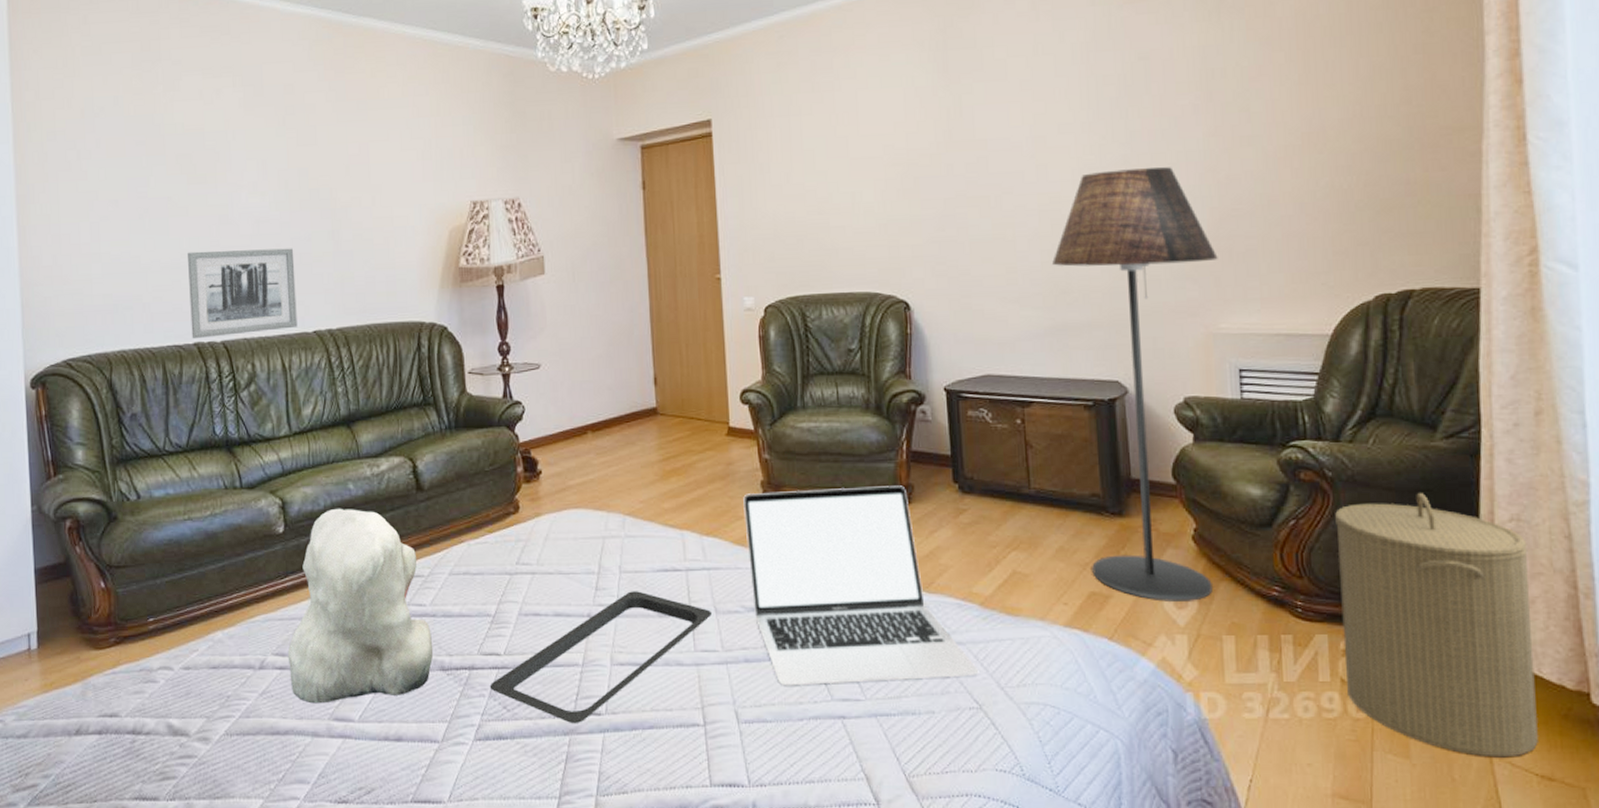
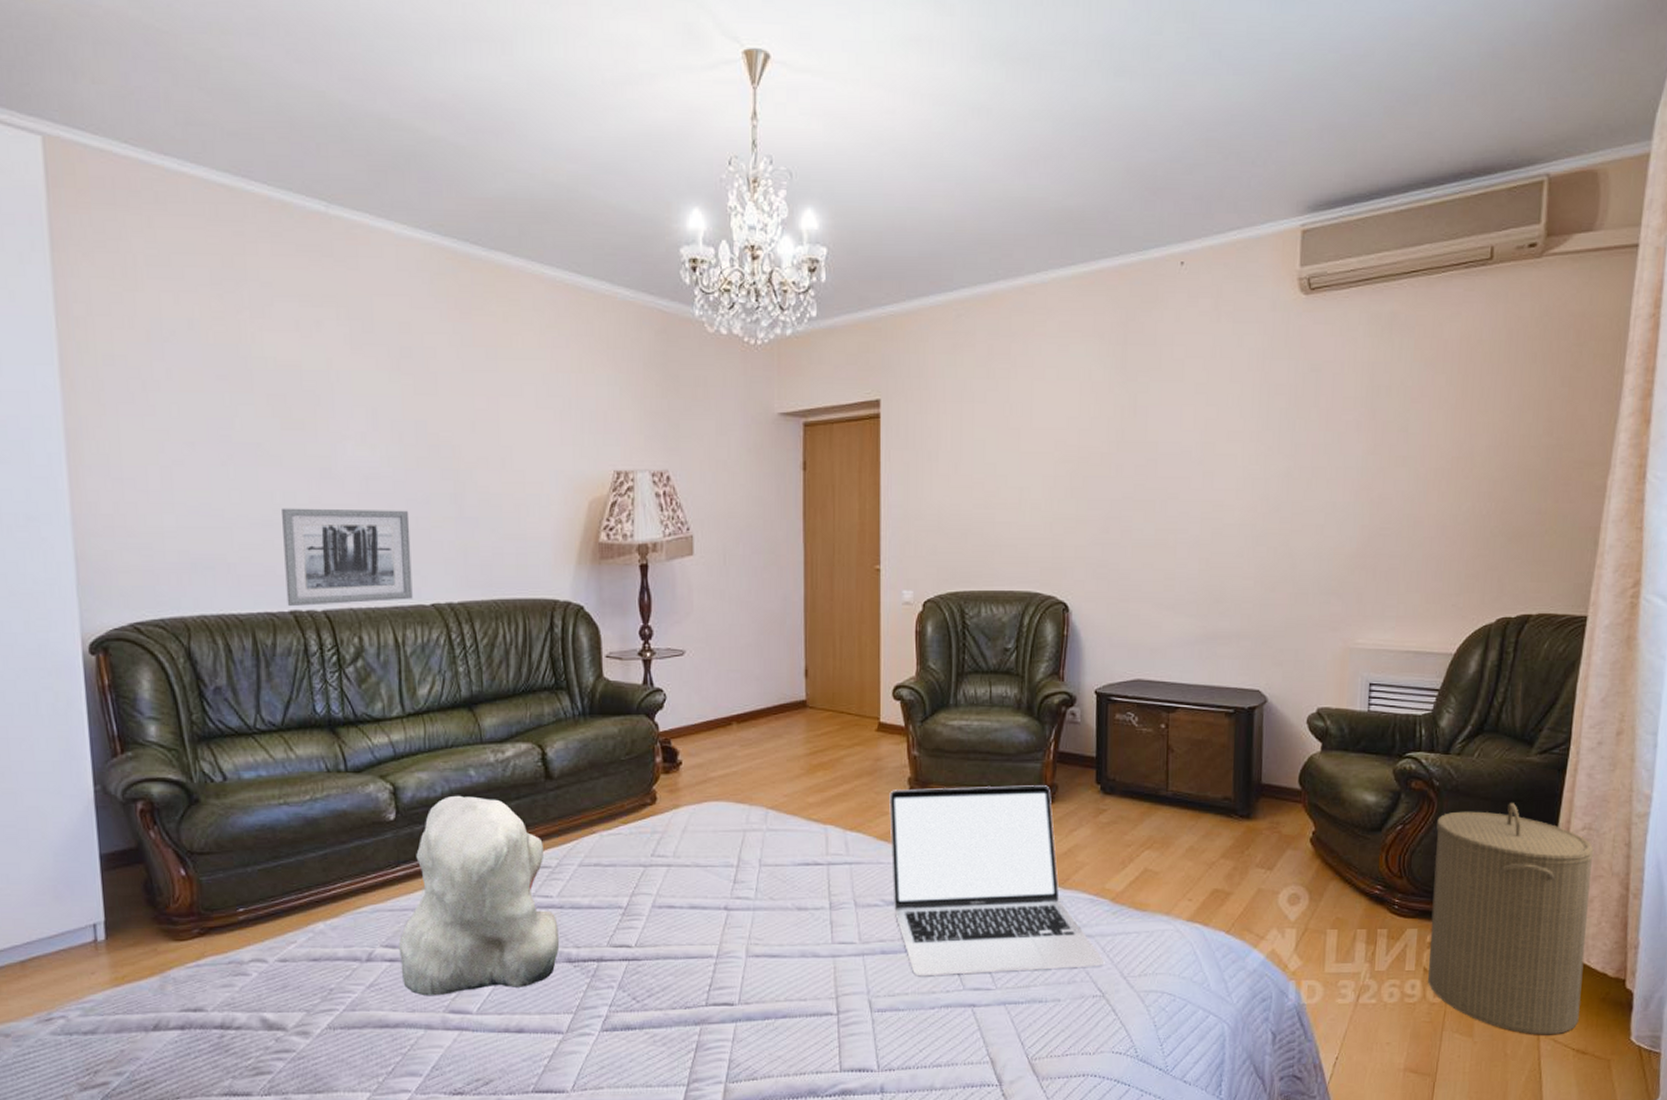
serving tray: present [489,591,711,723] -> none [619,884,851,1013]
floor lamp: present [1052,167,1218,602] -> none [1209,482,1363,898]

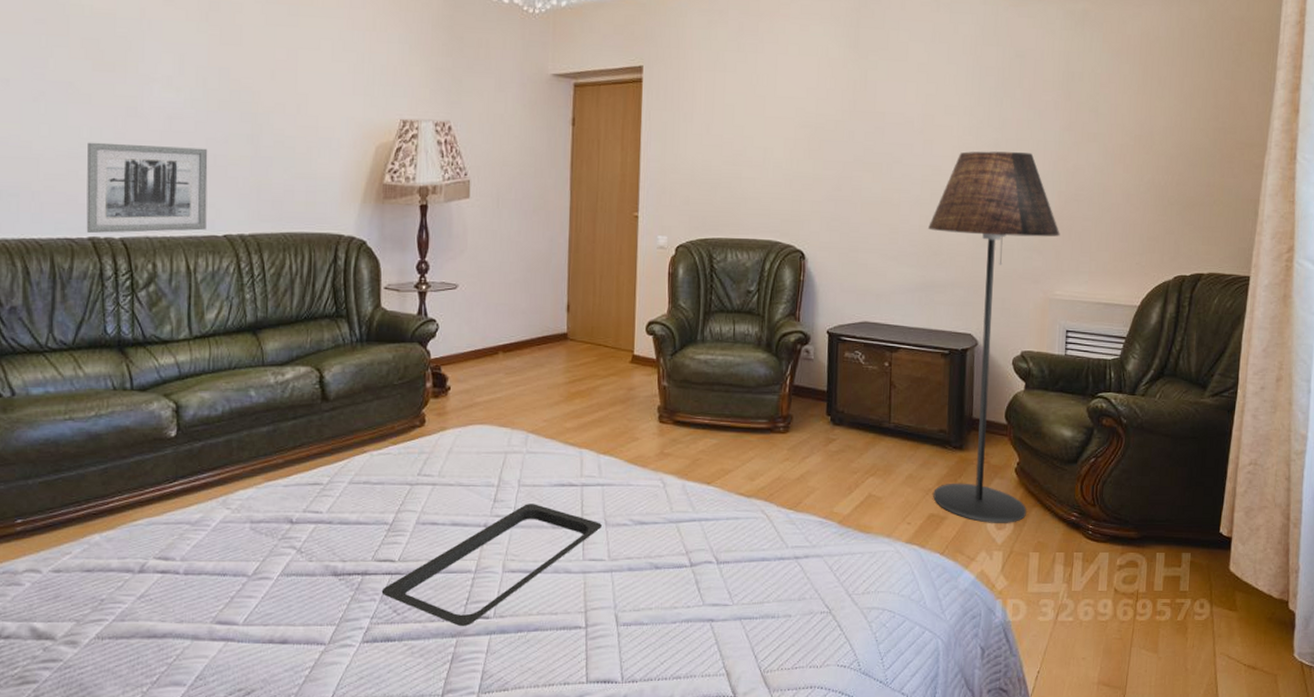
teddy bear: present [398,795,560,996] -> none [171,414,327,607]
serving tray: none [619,884,851,1013] -> present [381,504,602,626]
laptop: present [889,785,1105,975] -> none [640,415,832,591]
floor lamp: none [1209,482,1363,898] -> present [928,151,1060,523]
laundry hamper: present [1428,803,1594,1035] -> none [1118,440,1259,652]

